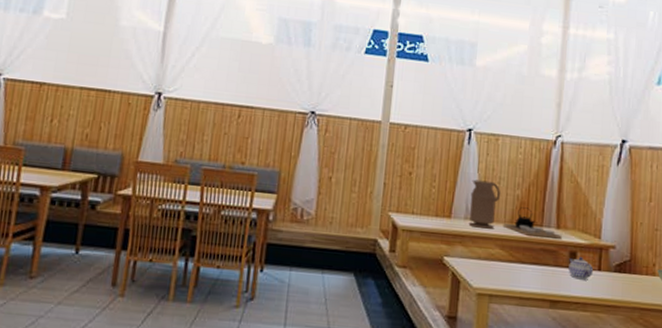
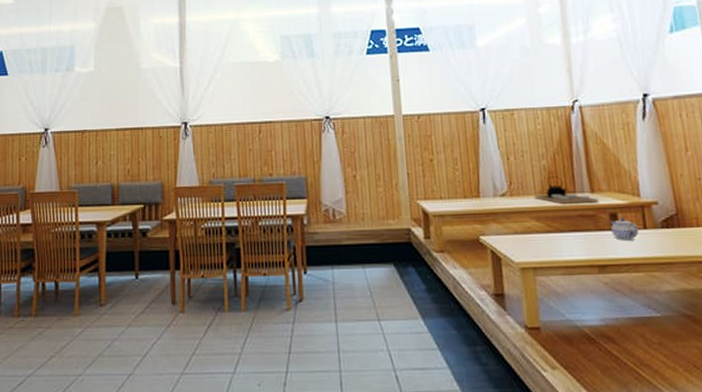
water jug: present [468,179,500,229] -> none [494,156,526,203]

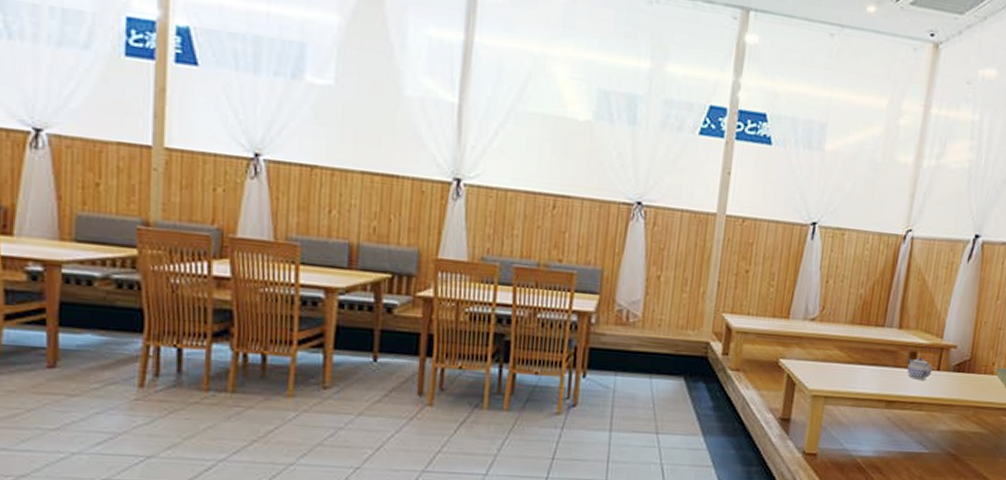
tea set: present [534,176,599,204] -> none [843,306,905,339]

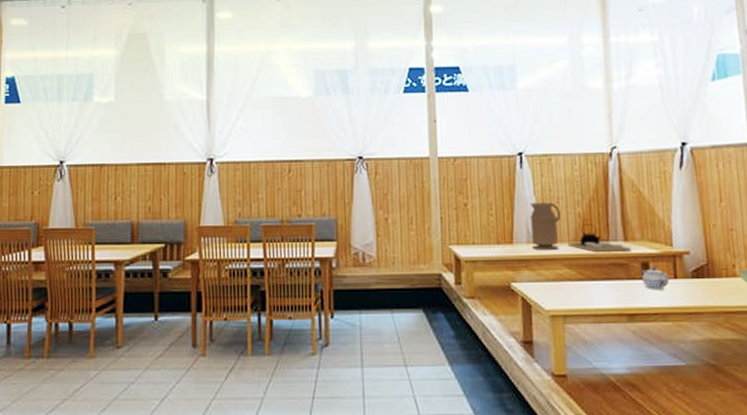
water jug: none [807,278,843,330] -> present [529,202,561,250]
tea set: none [843,306,905,339] -> present [567,224,632,252]

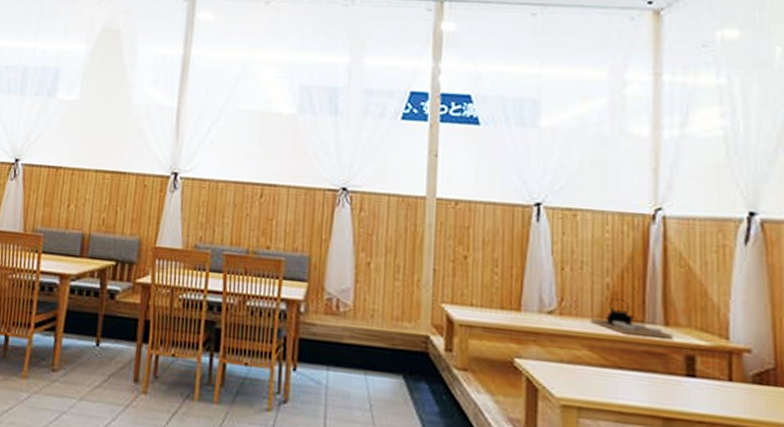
water jug: present [529,202,561,250] -> none [544,264,583,326]
teapot: present [642,267,670,290] -> none [685,362,722,393]

